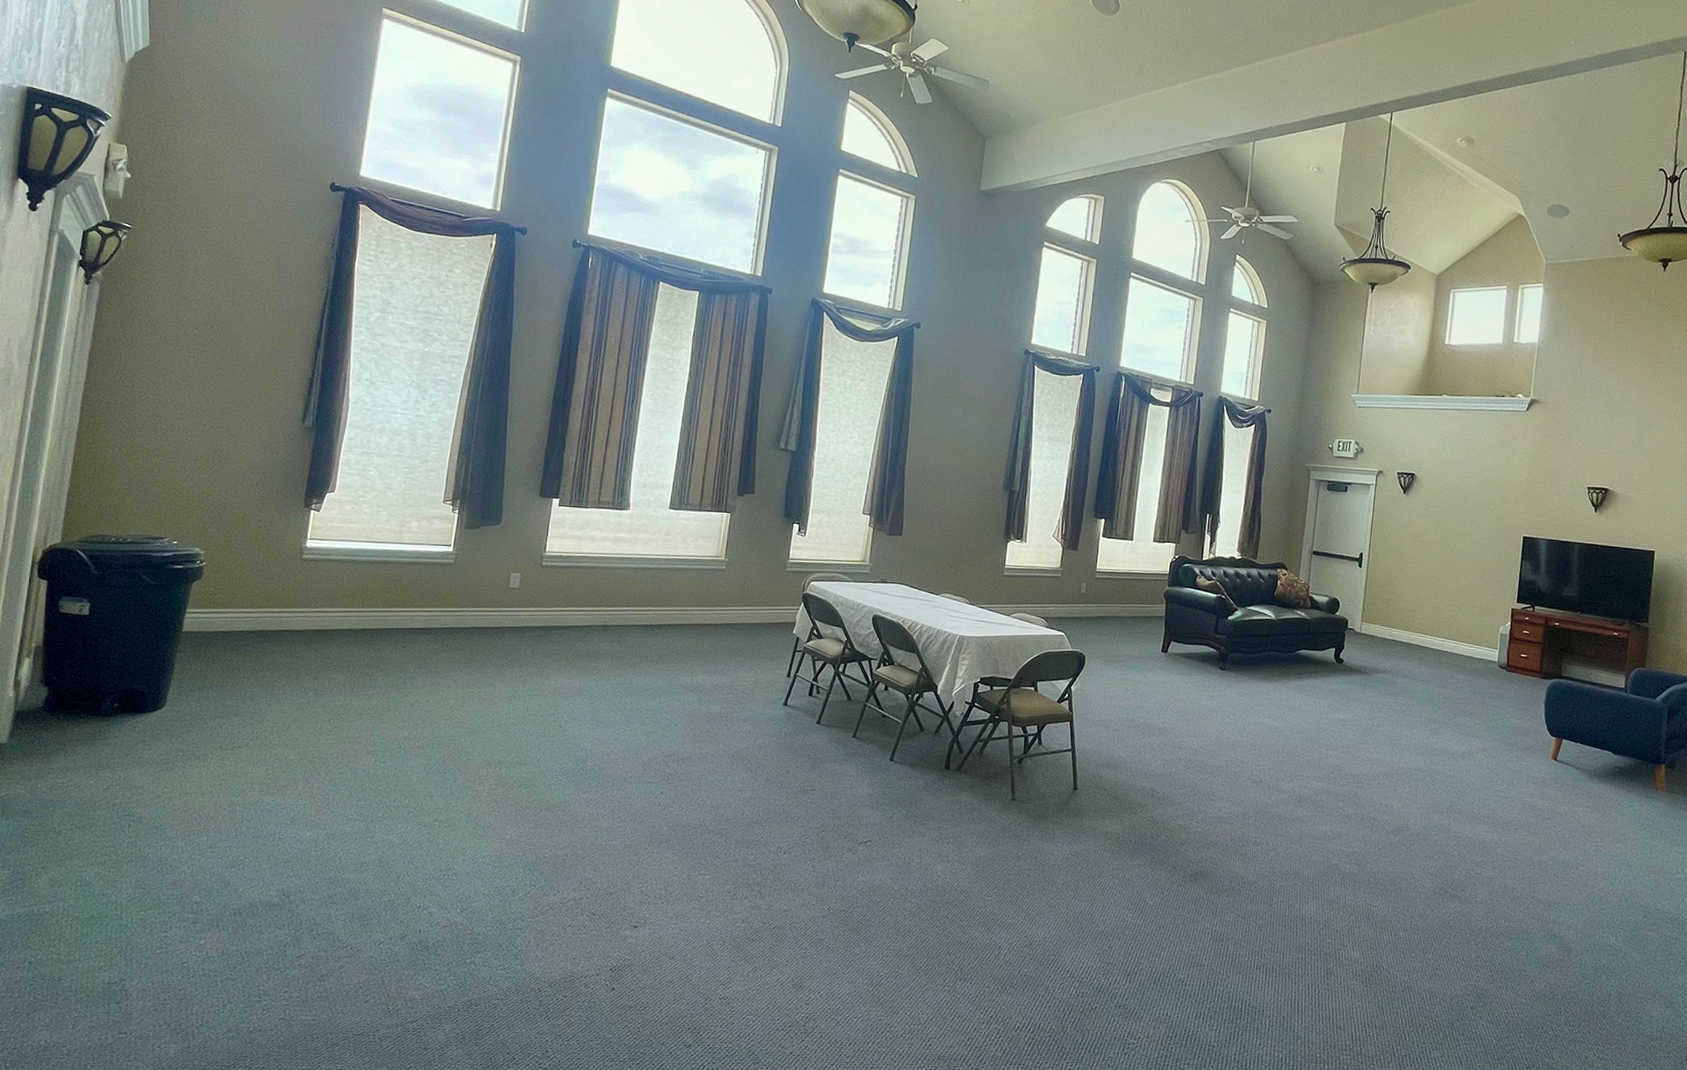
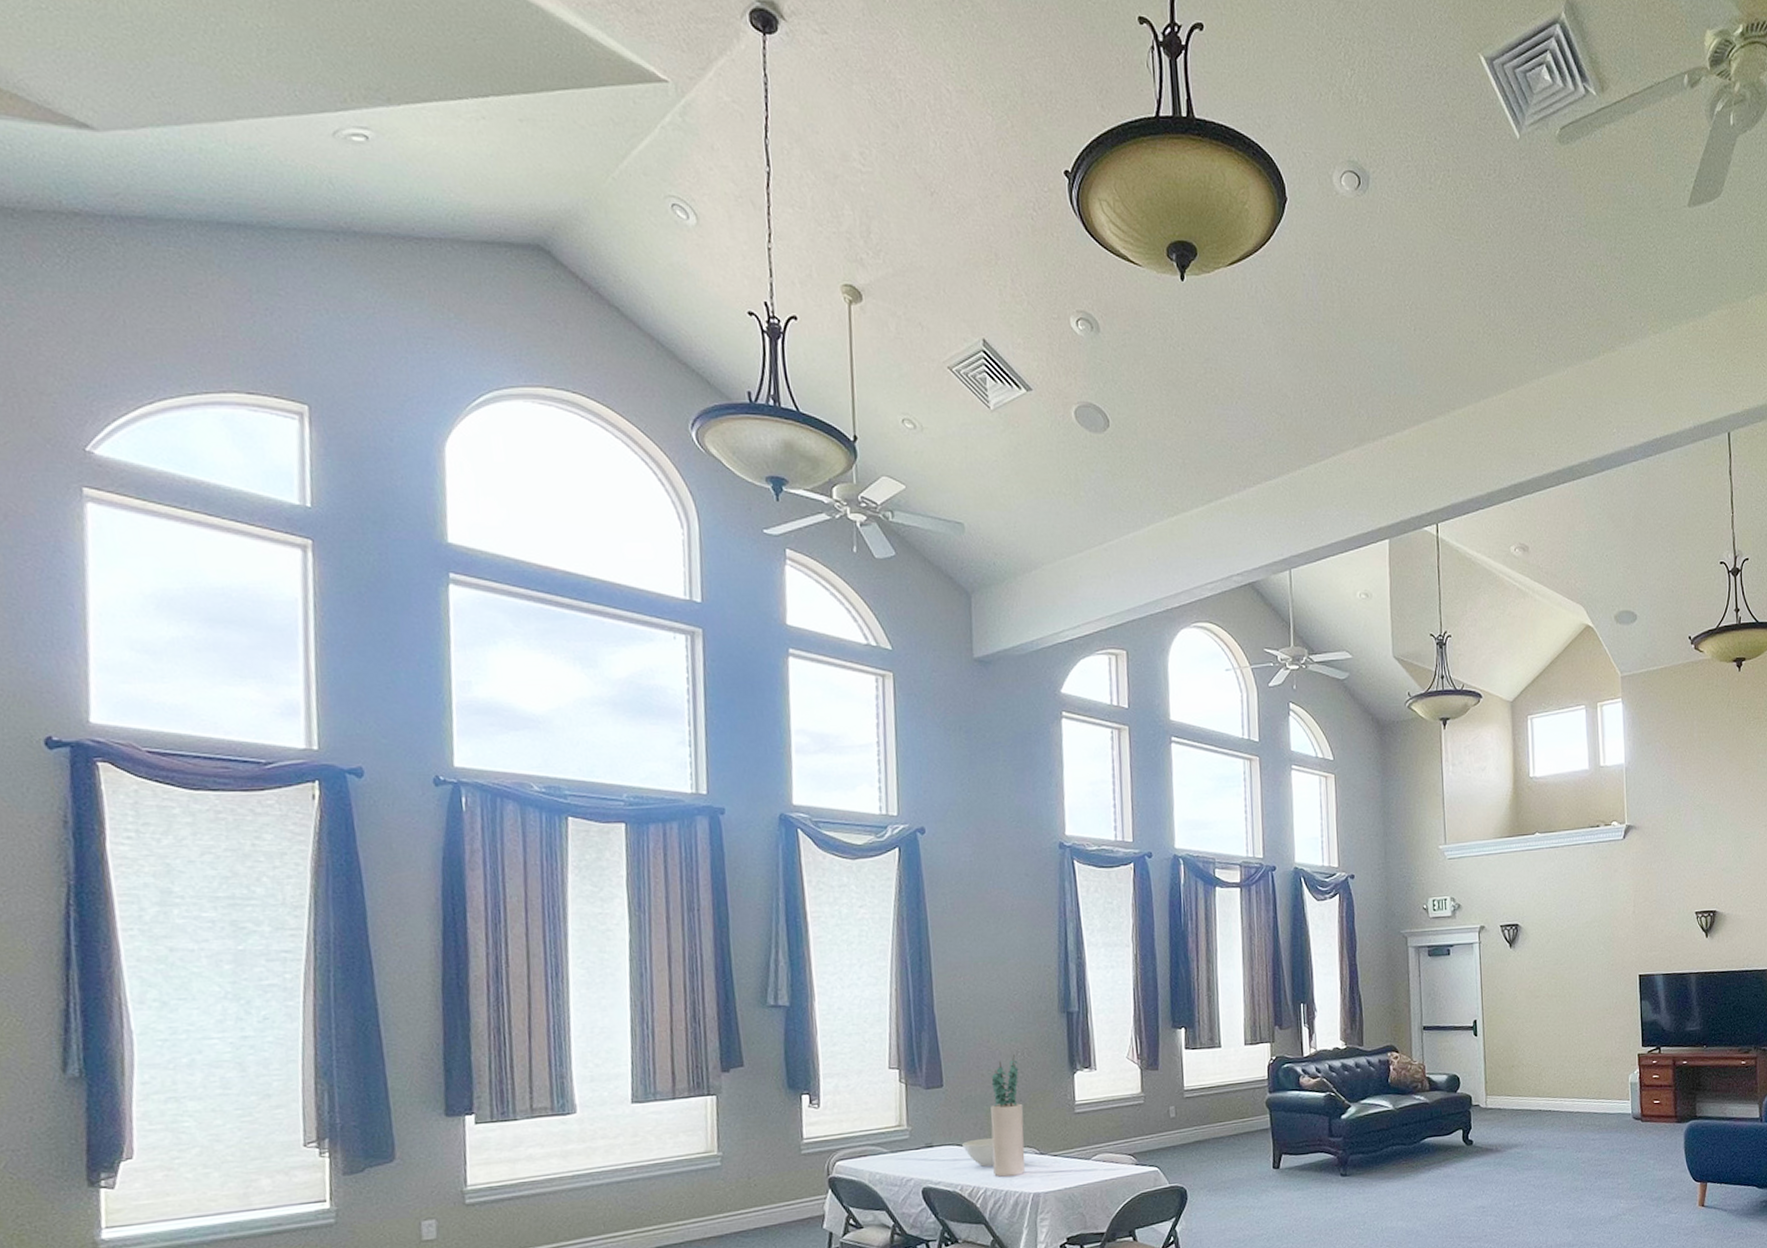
bowl: none [909,583,935,608] -> present [962,1137,995,1168]
vase: none [931,518,964,619] -> present [990,1054,1026,1177]

